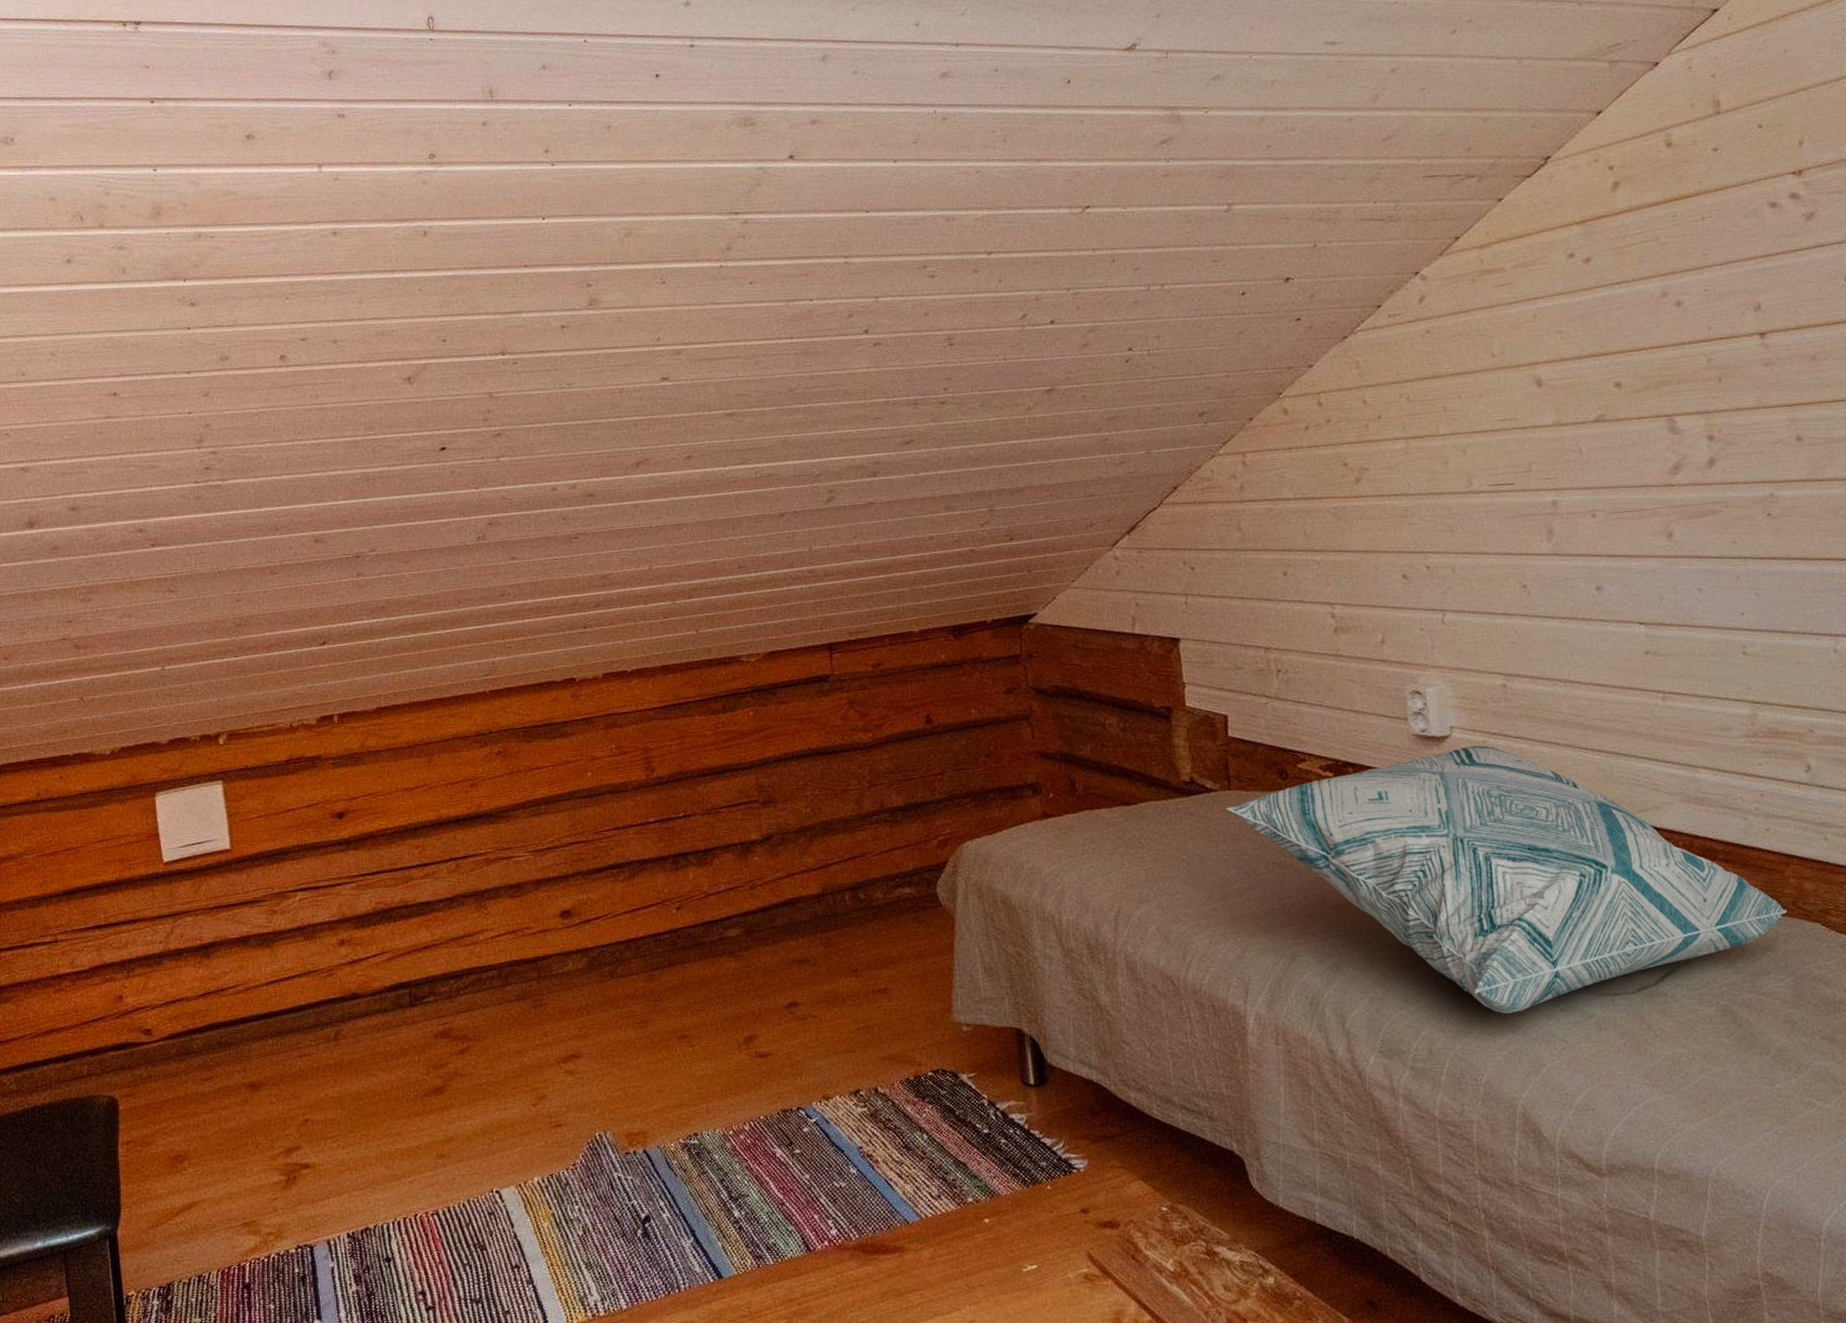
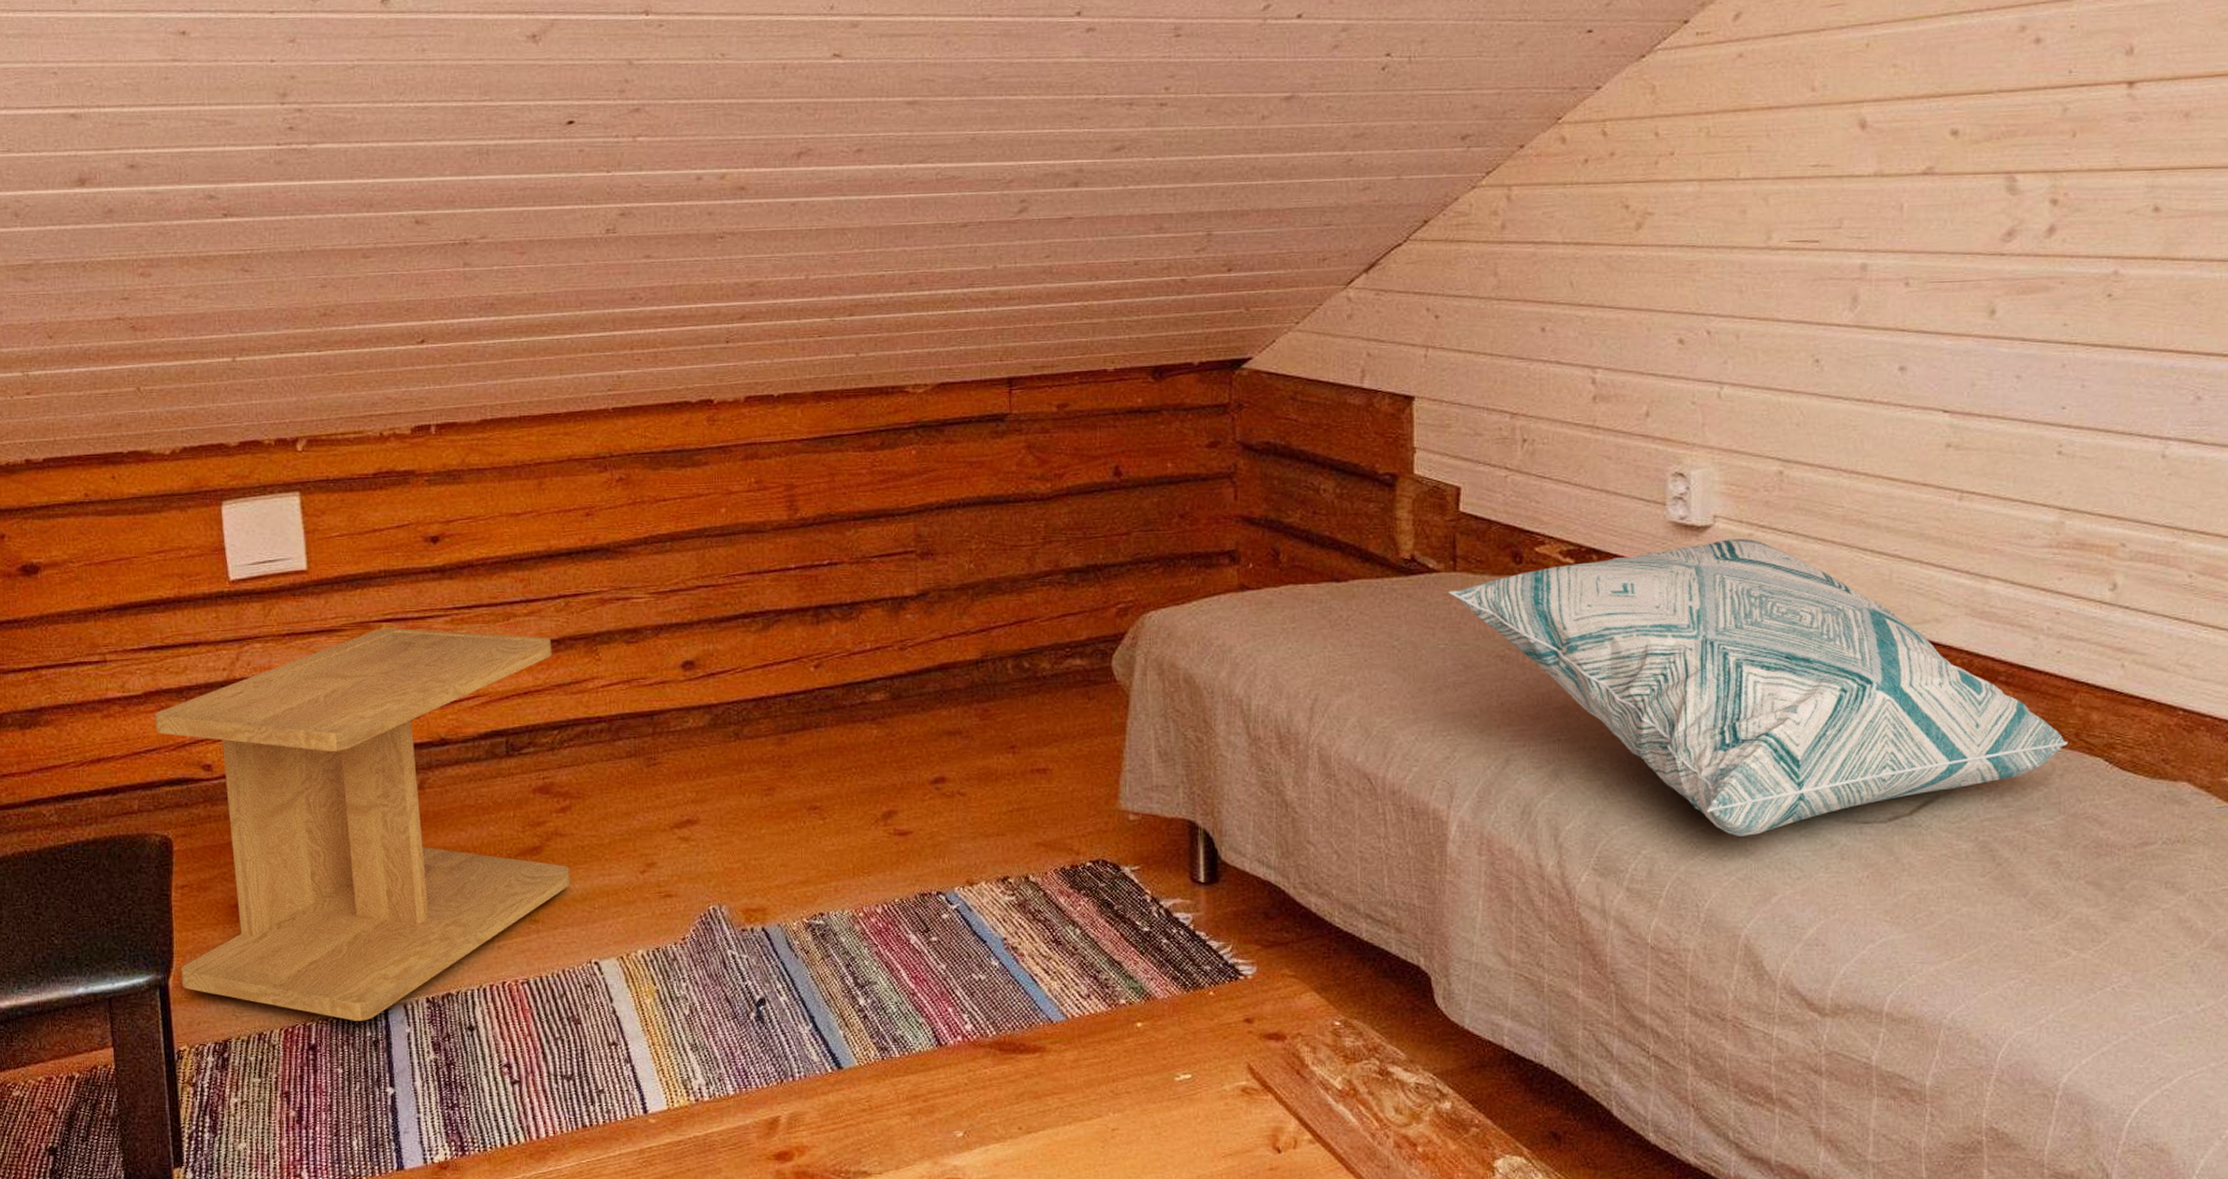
side table: none [100,896,471,1259] -> present [154,627,571,1021]

